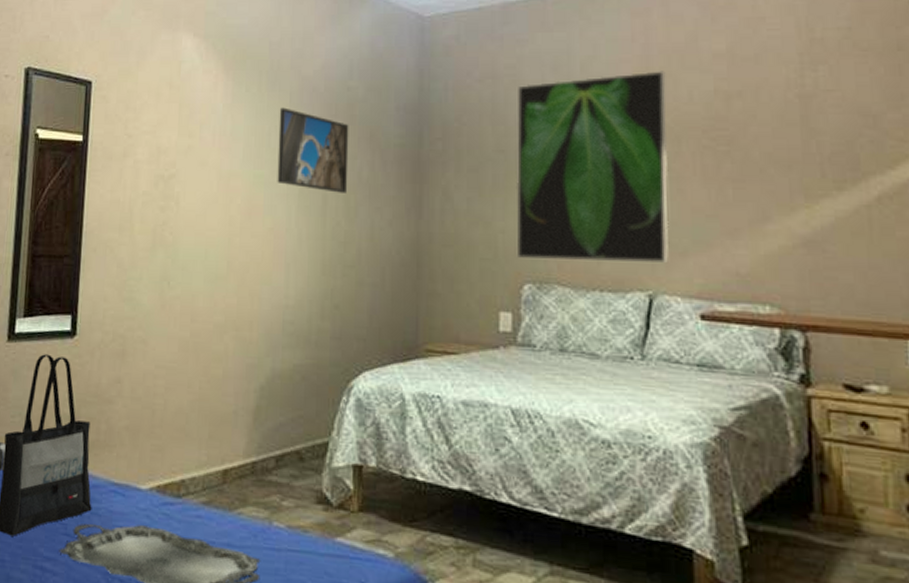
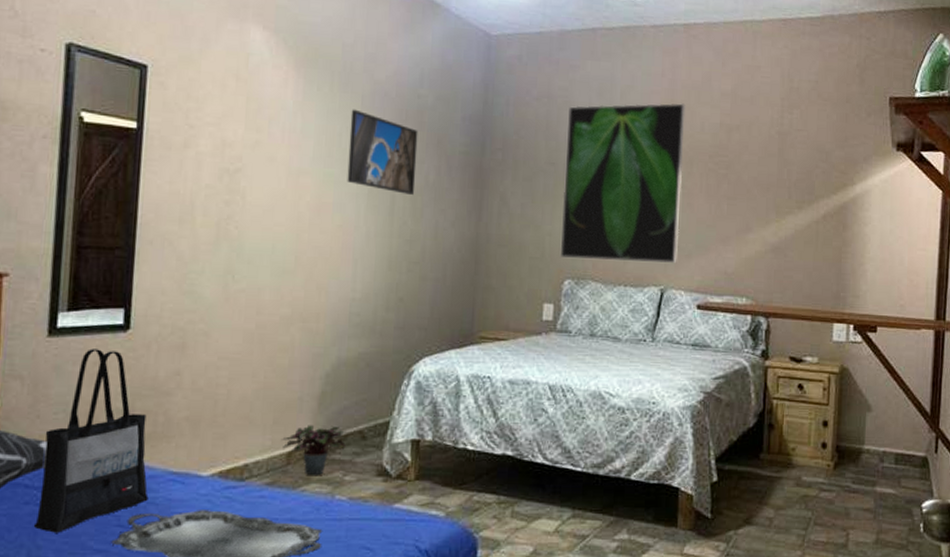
potted plant: none [217,441,283,499] -> present [282,425,346,476]

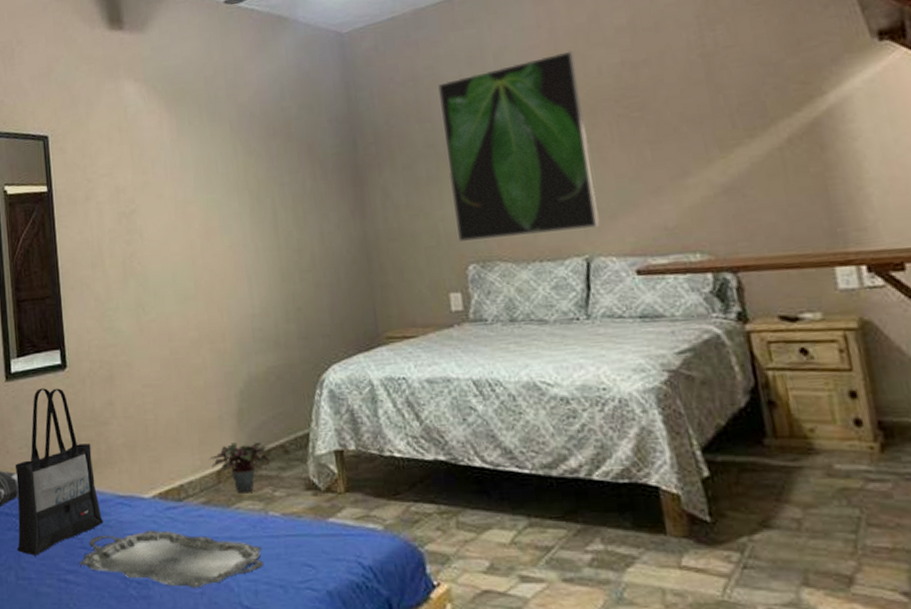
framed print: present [347,109,418,195] -> none [222,134,295,206]

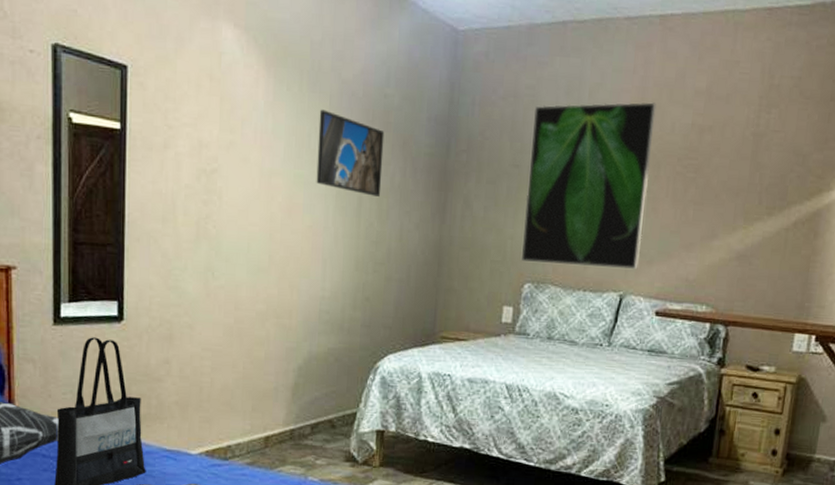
potted plant: present [210,441,270,494] -> none [260,413,317,459]
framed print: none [222,134,295,206] -> present [316,109,385,197]

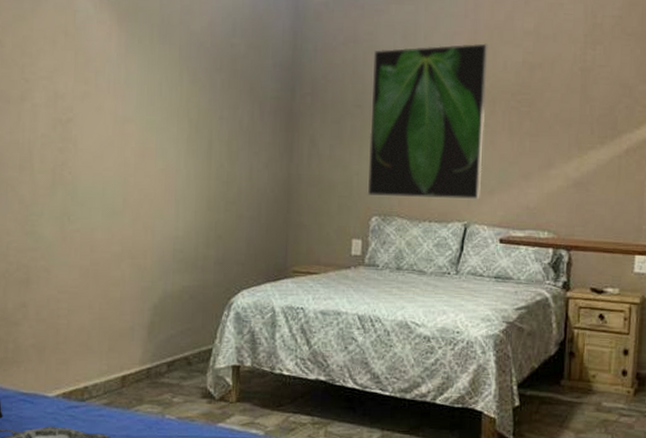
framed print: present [316,109,385,197] -> none [168,59,232,139]

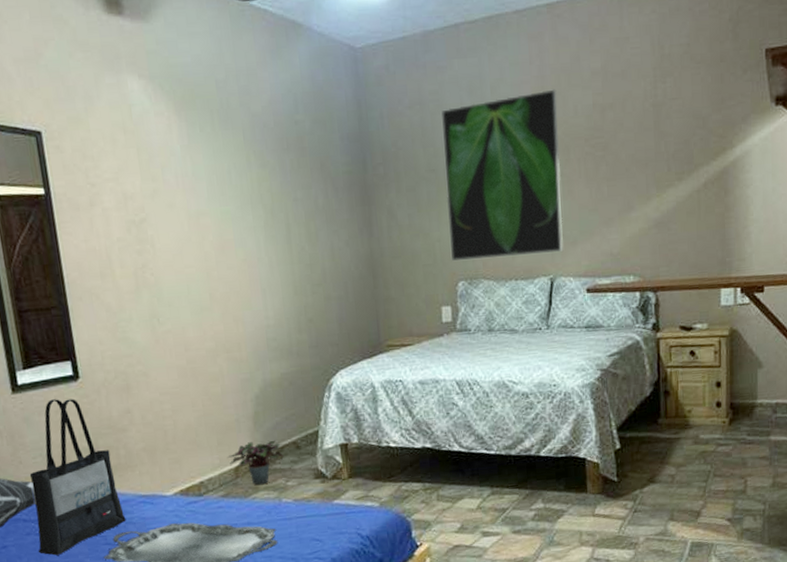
potted plant: none [117,352,174,398] -> present [228,440,284,485]

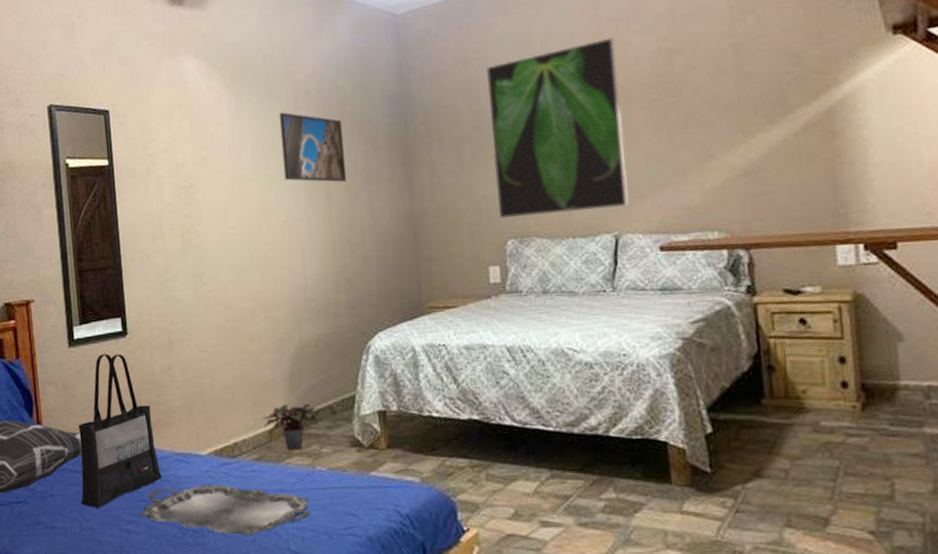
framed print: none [235,144,307,221] -> present [279,112,347,182]

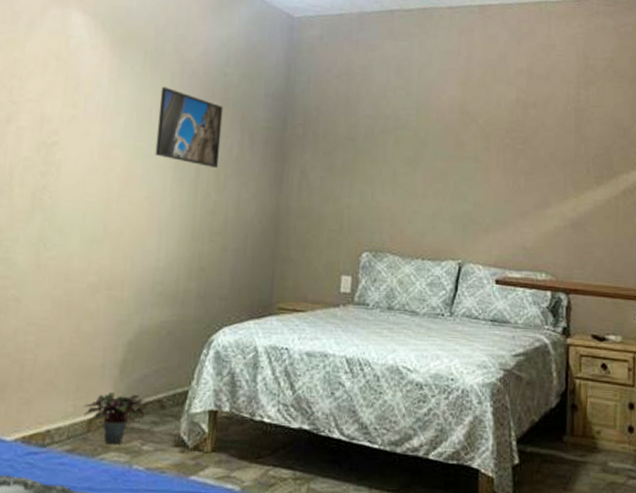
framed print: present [486,37,629,219] -> none [358,80,482,237]

